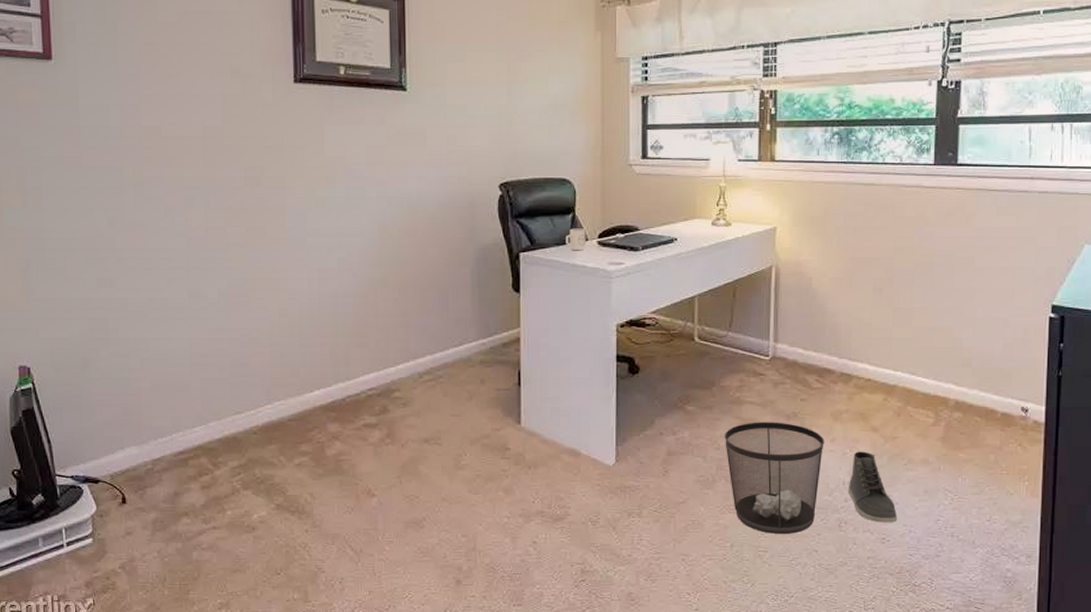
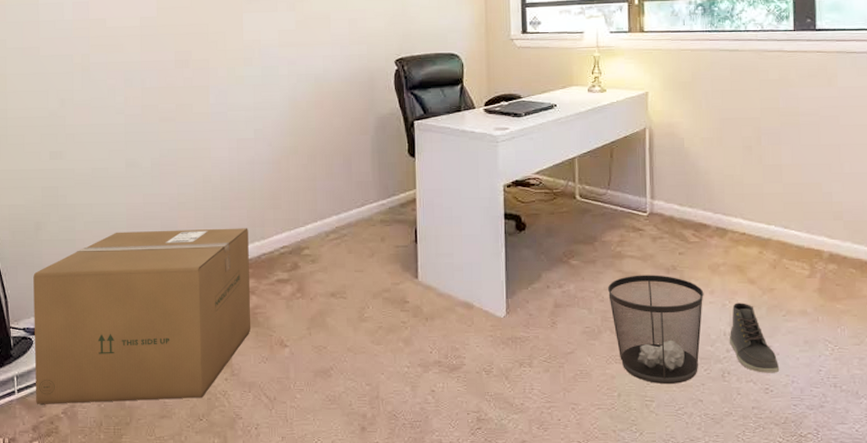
box: none [81,367,335,558] -> present [33,228,251,404]
mug: present [566,228,586,251] -> none [455,97,474,118]

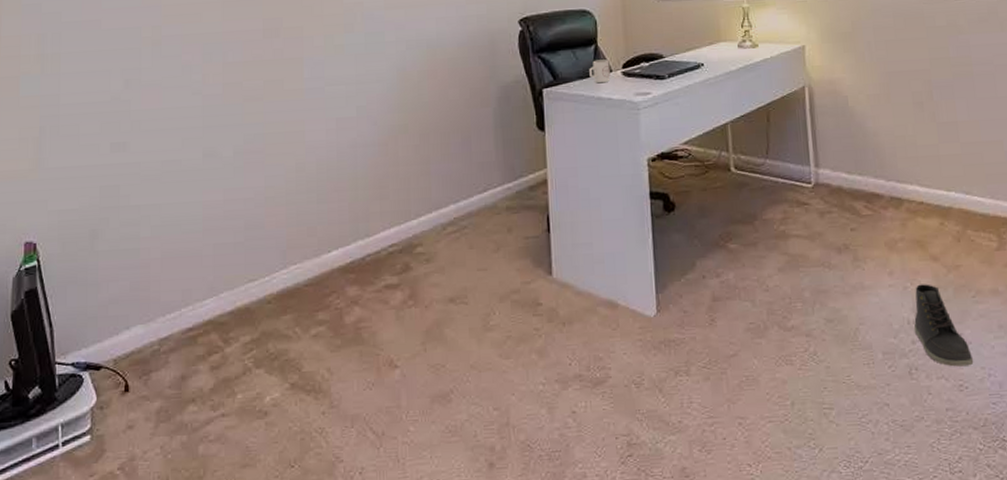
box: present [33,228,251,404] -> none [85,224,354,460]
mug: none [455,97,474,118] -> present [589,59,611,84]
waste bin: present [607,275,704,384] -> none [772,256,882,387]

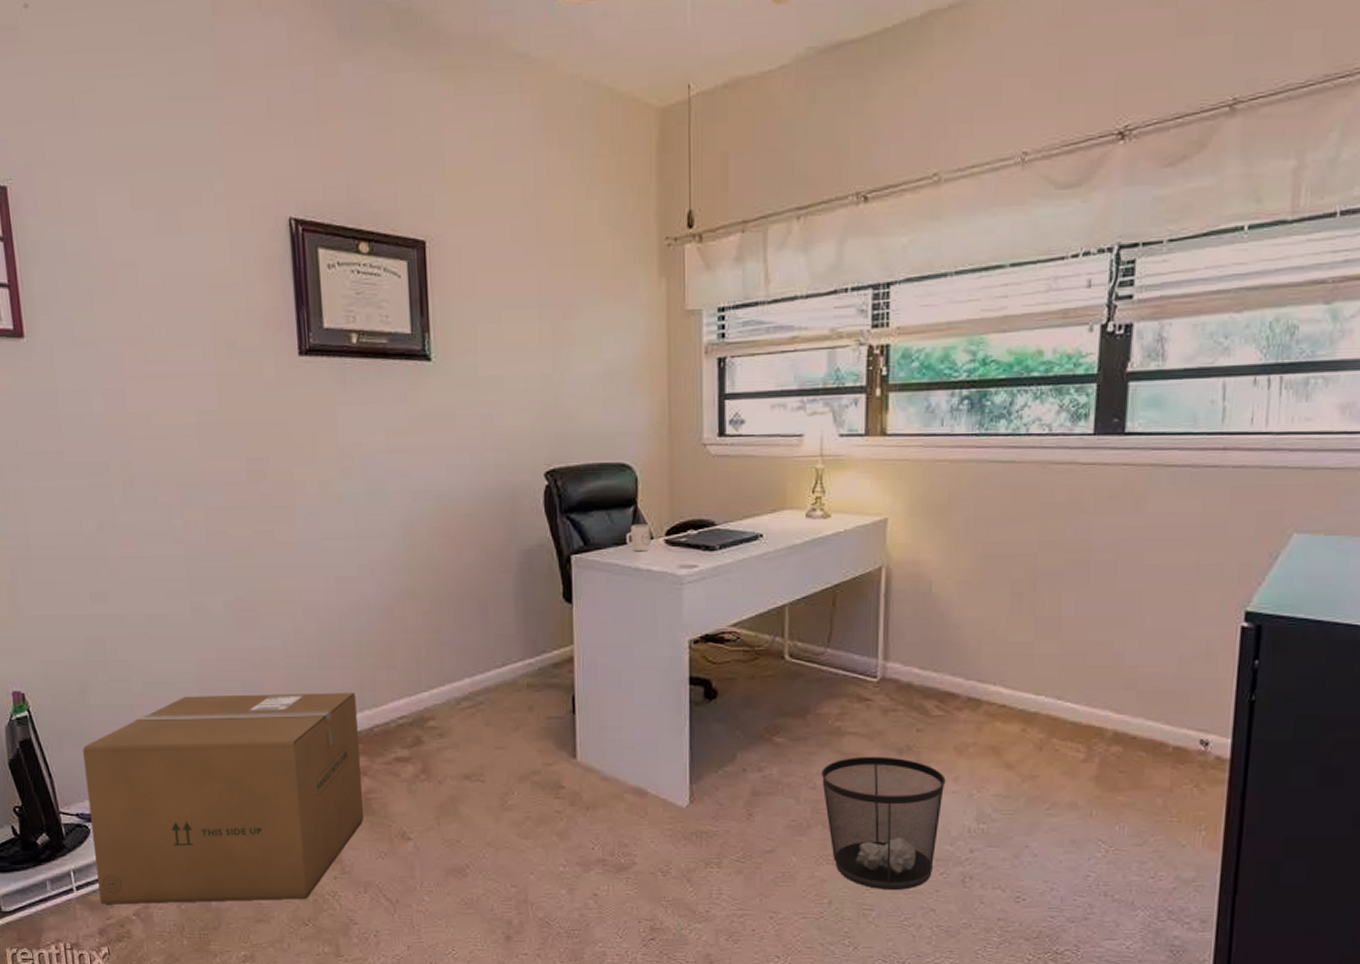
box: none [85,224,354,460] -> present [83,692,365,905]
waste bin: none [772,256,882,387] -> present [820,756,946,890]
sneaker: present [914,284,974,367] -> none [974,792,1037,879]

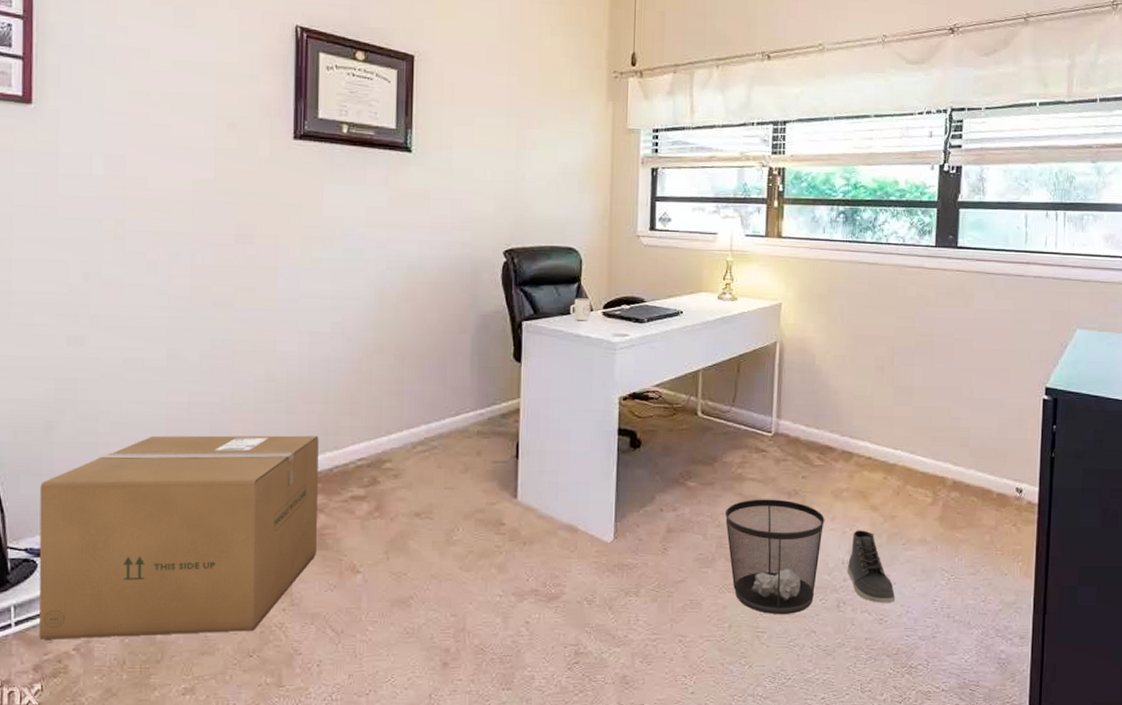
sneaker: none [974,792,1037,879] -> present [847,530,896,603]

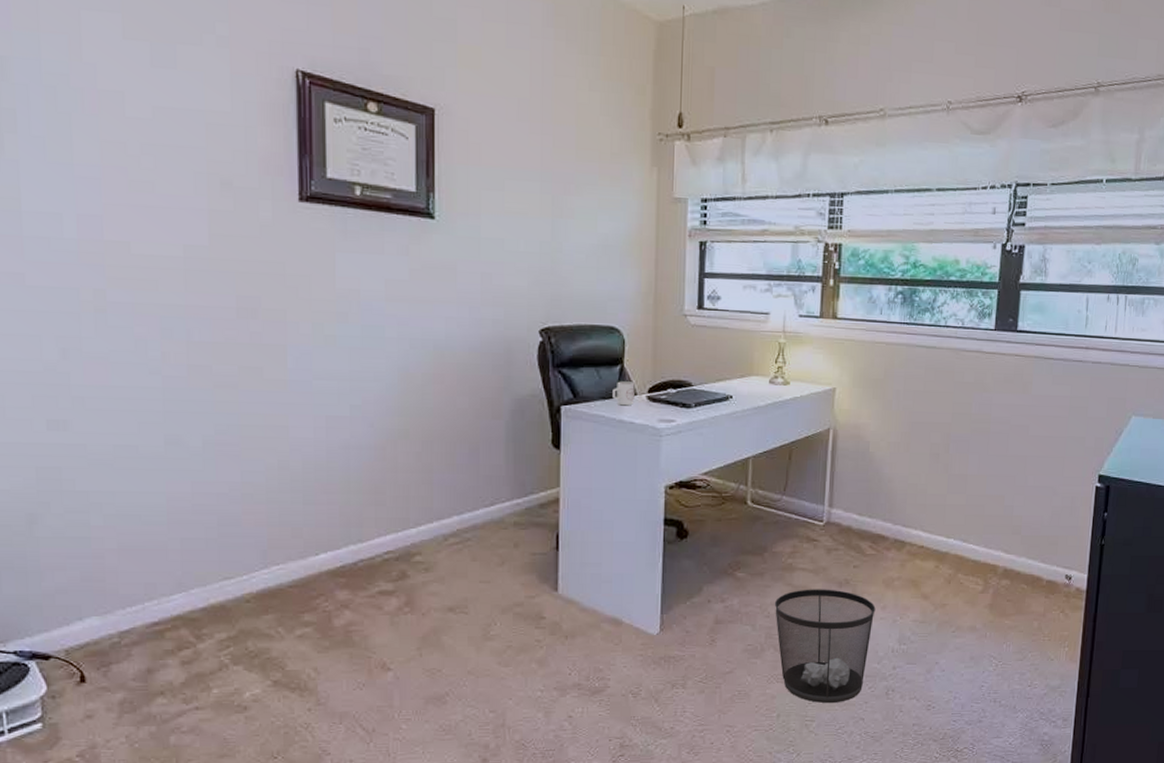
box: present [39,435,319,639] -> none [27,527,344,746]
sneaker: present [847,530,896,603] -> none [896,618,944,690]

